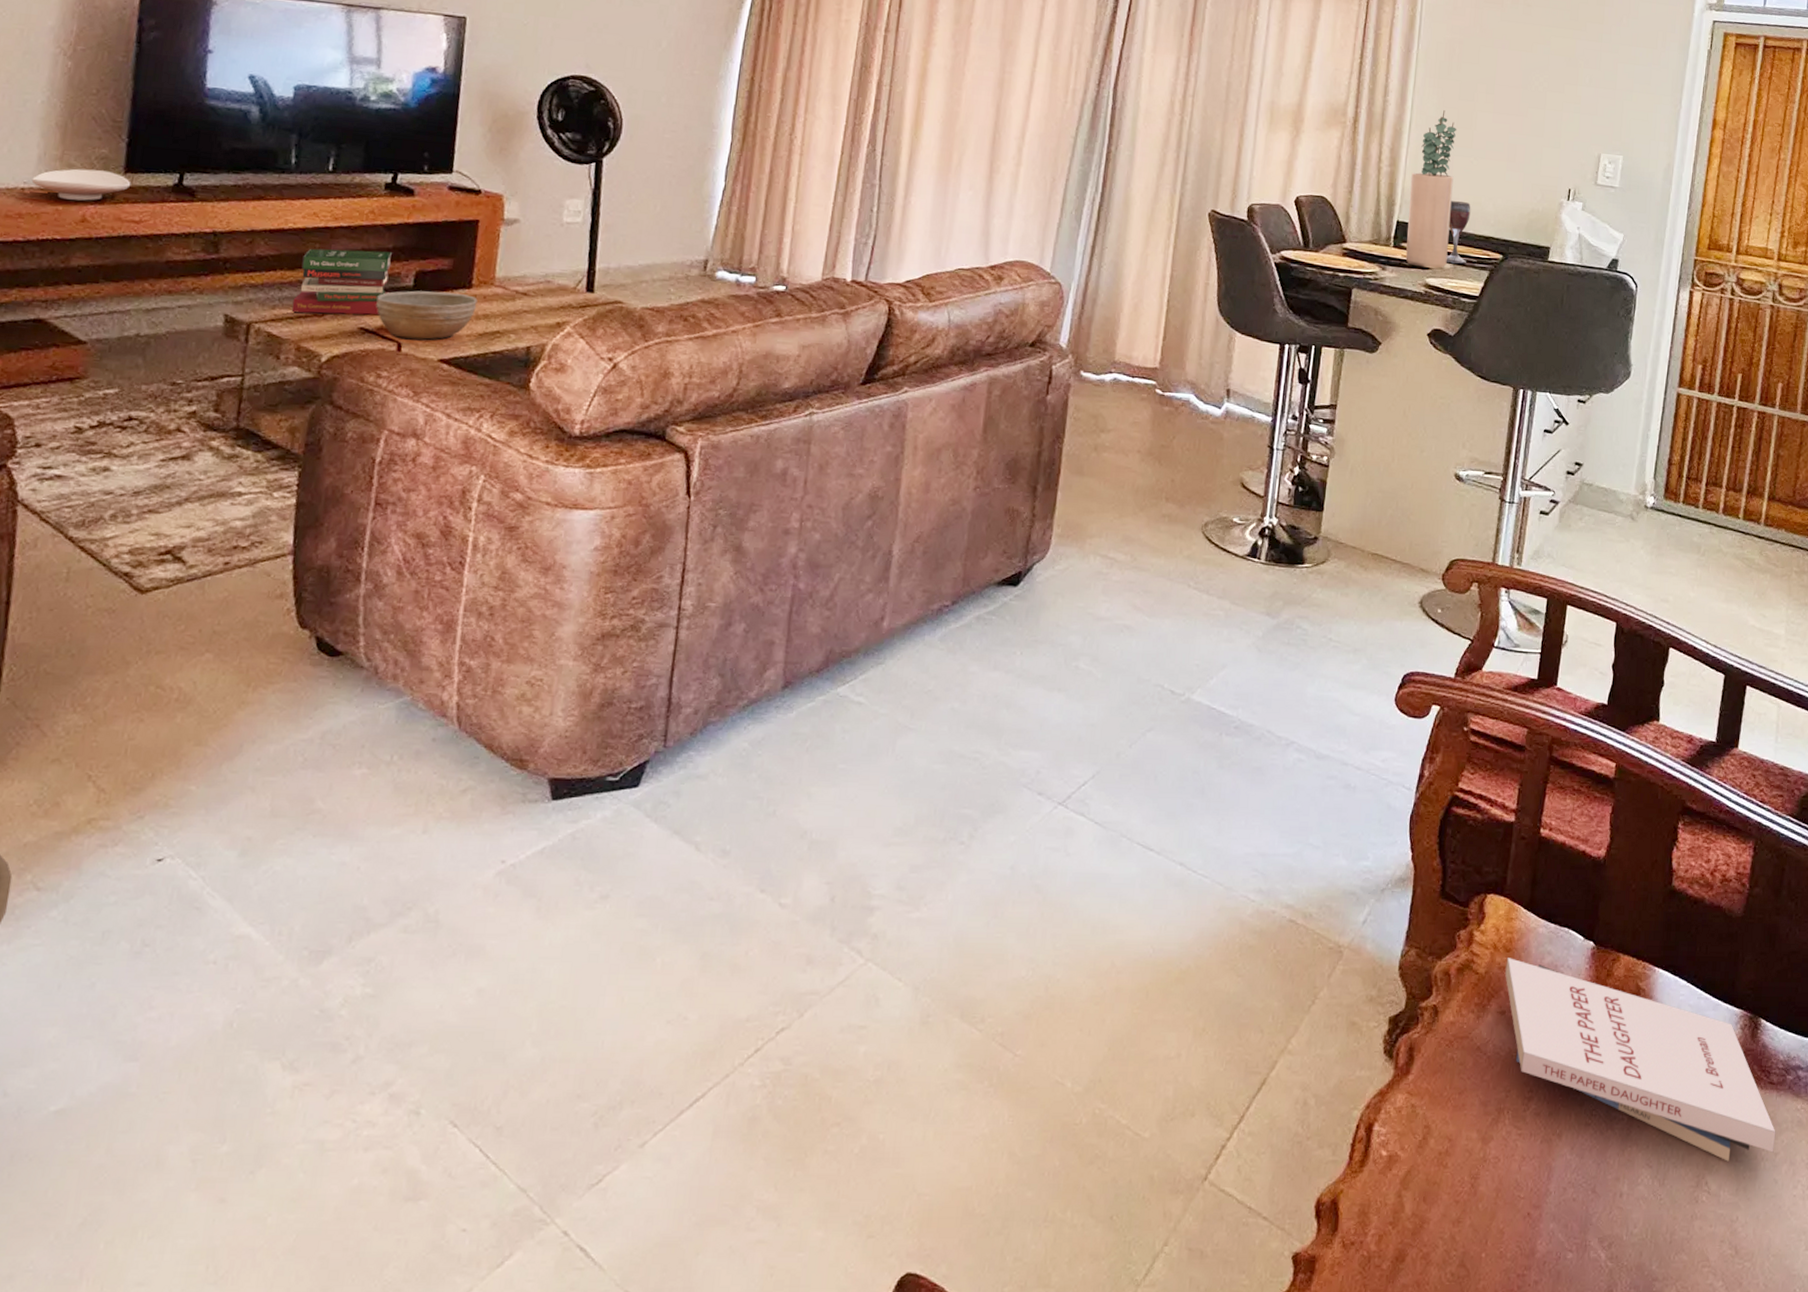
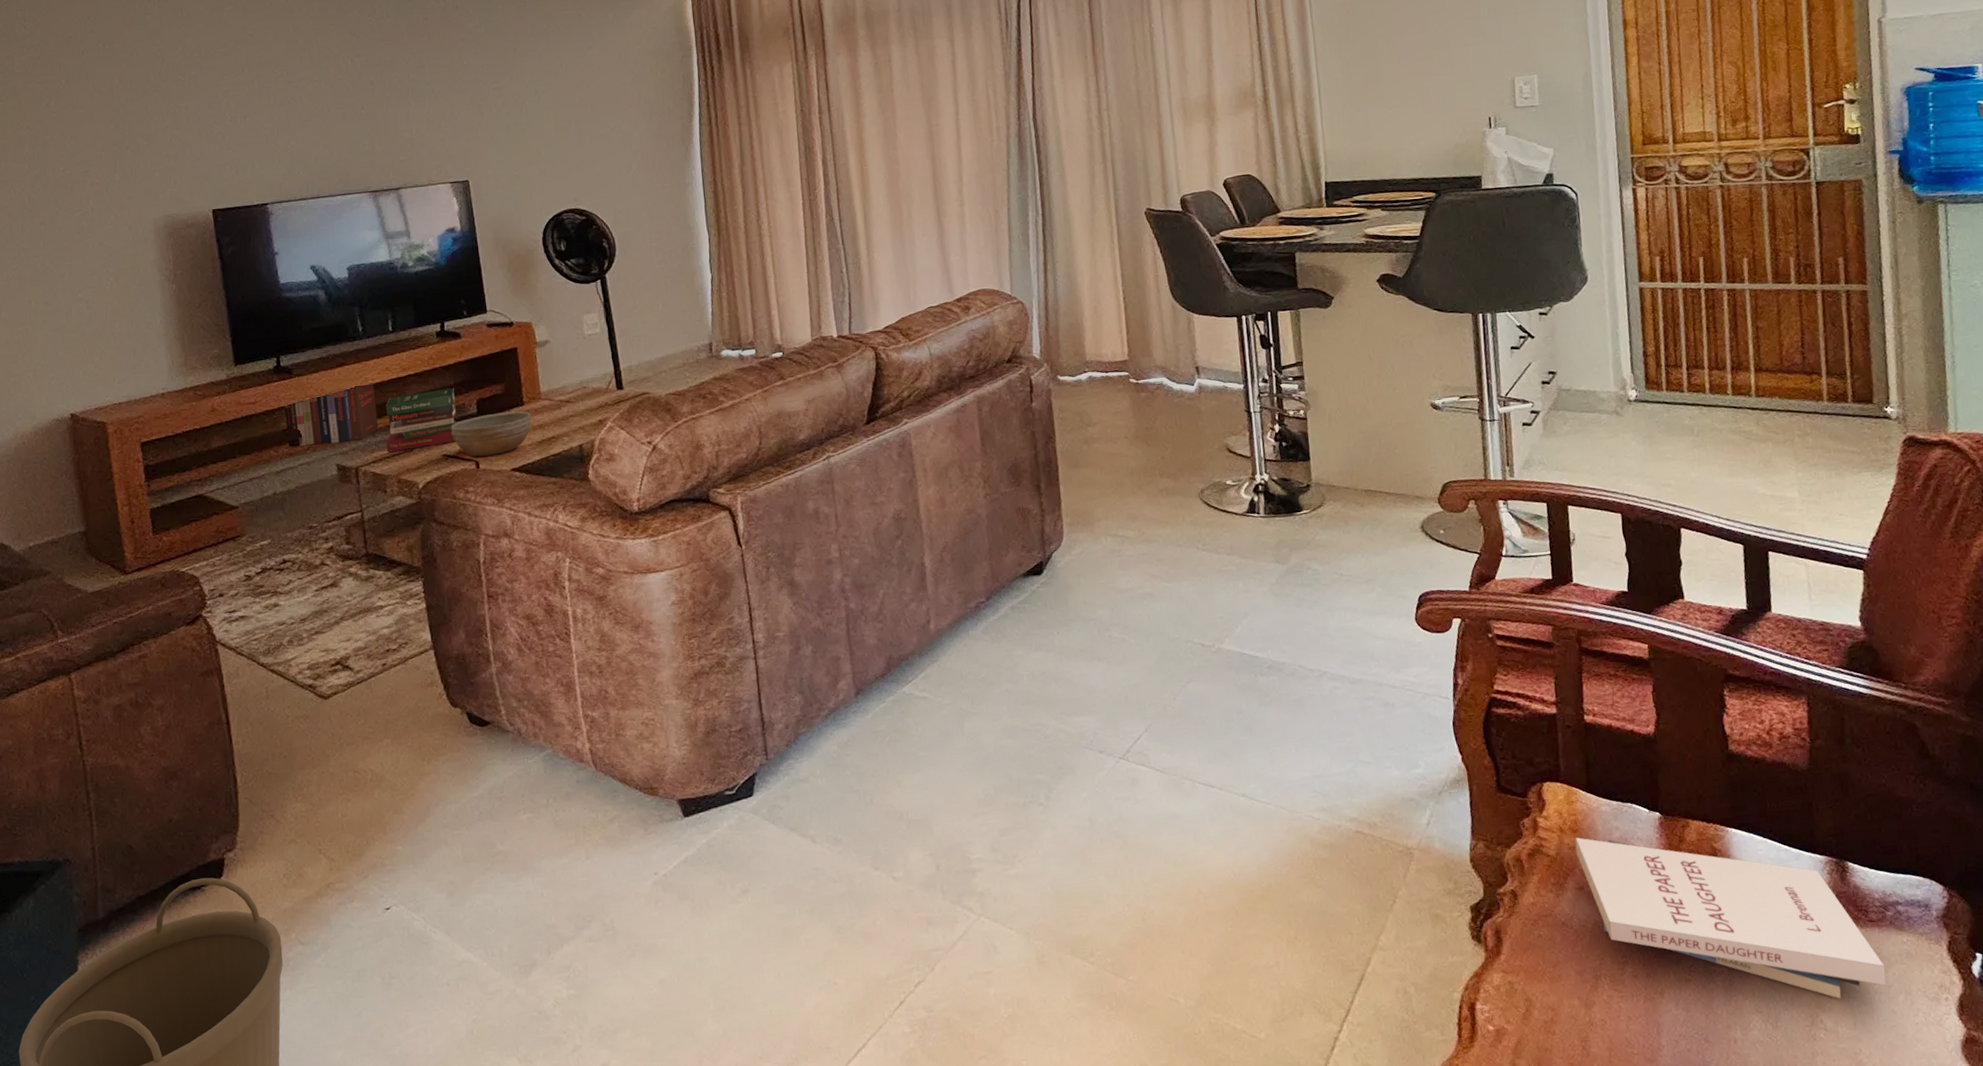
decorative bowl: present [31,168,131,201] -> none [167,366,242,396]
books: none [169,227,294,293] -> present [284,384,379,447]
vase: present [1405,110,1457,269] -> none [1330,70,1382,220]
cup: present [1446,201,1471,264] -> none [1373,151,1402,210]

